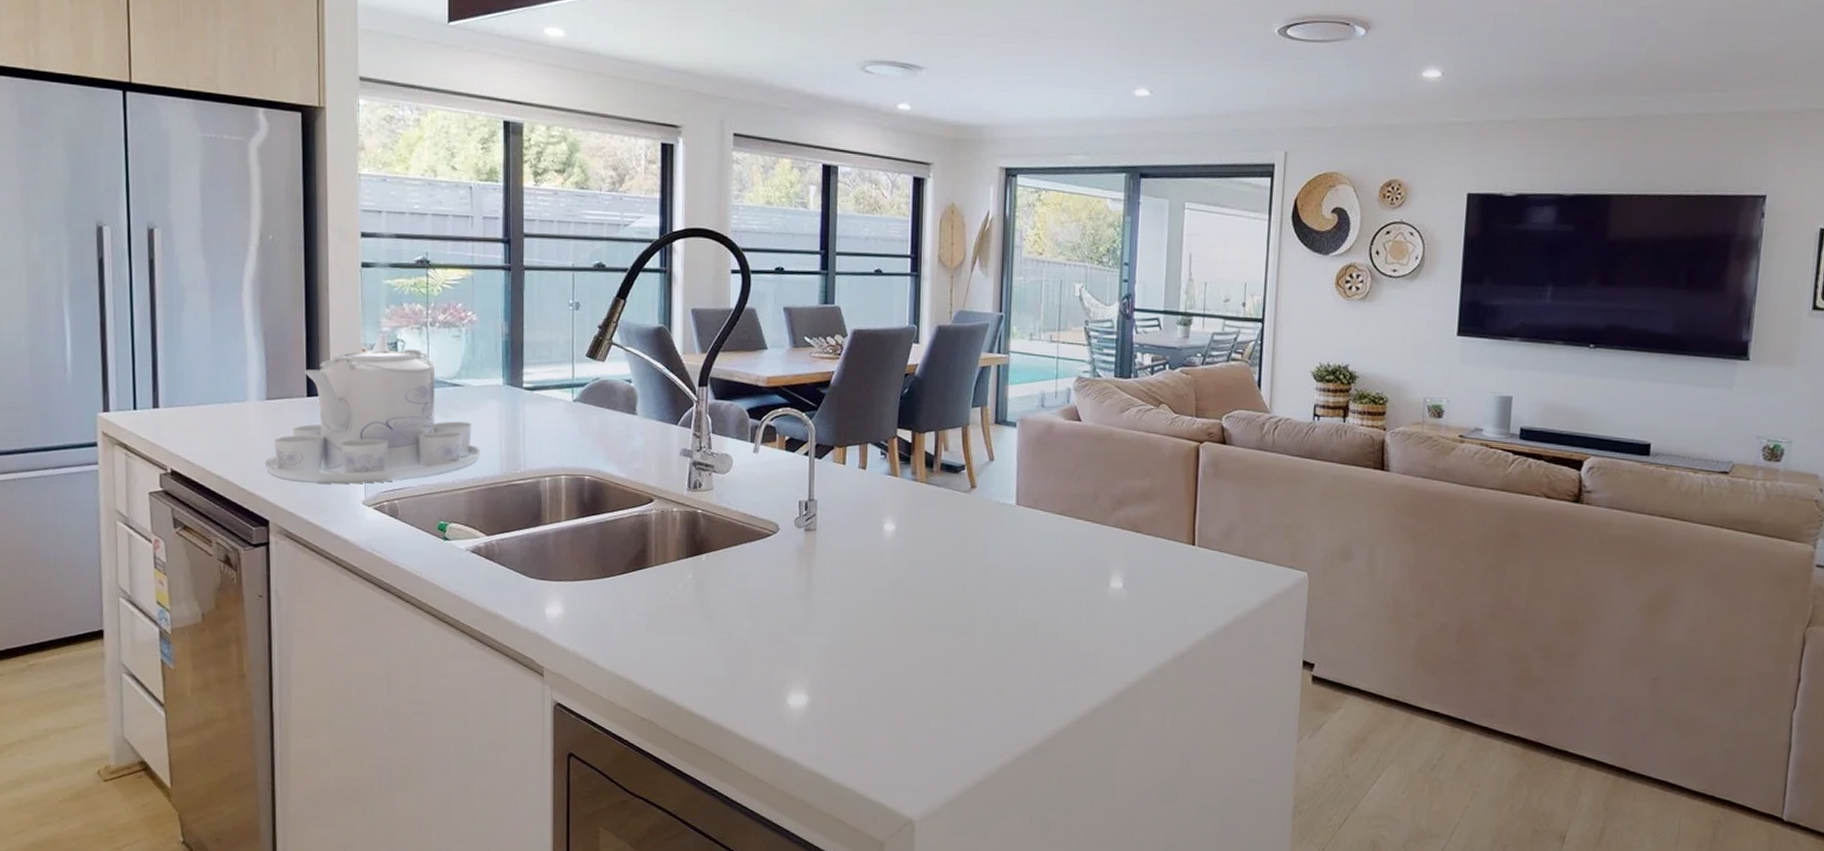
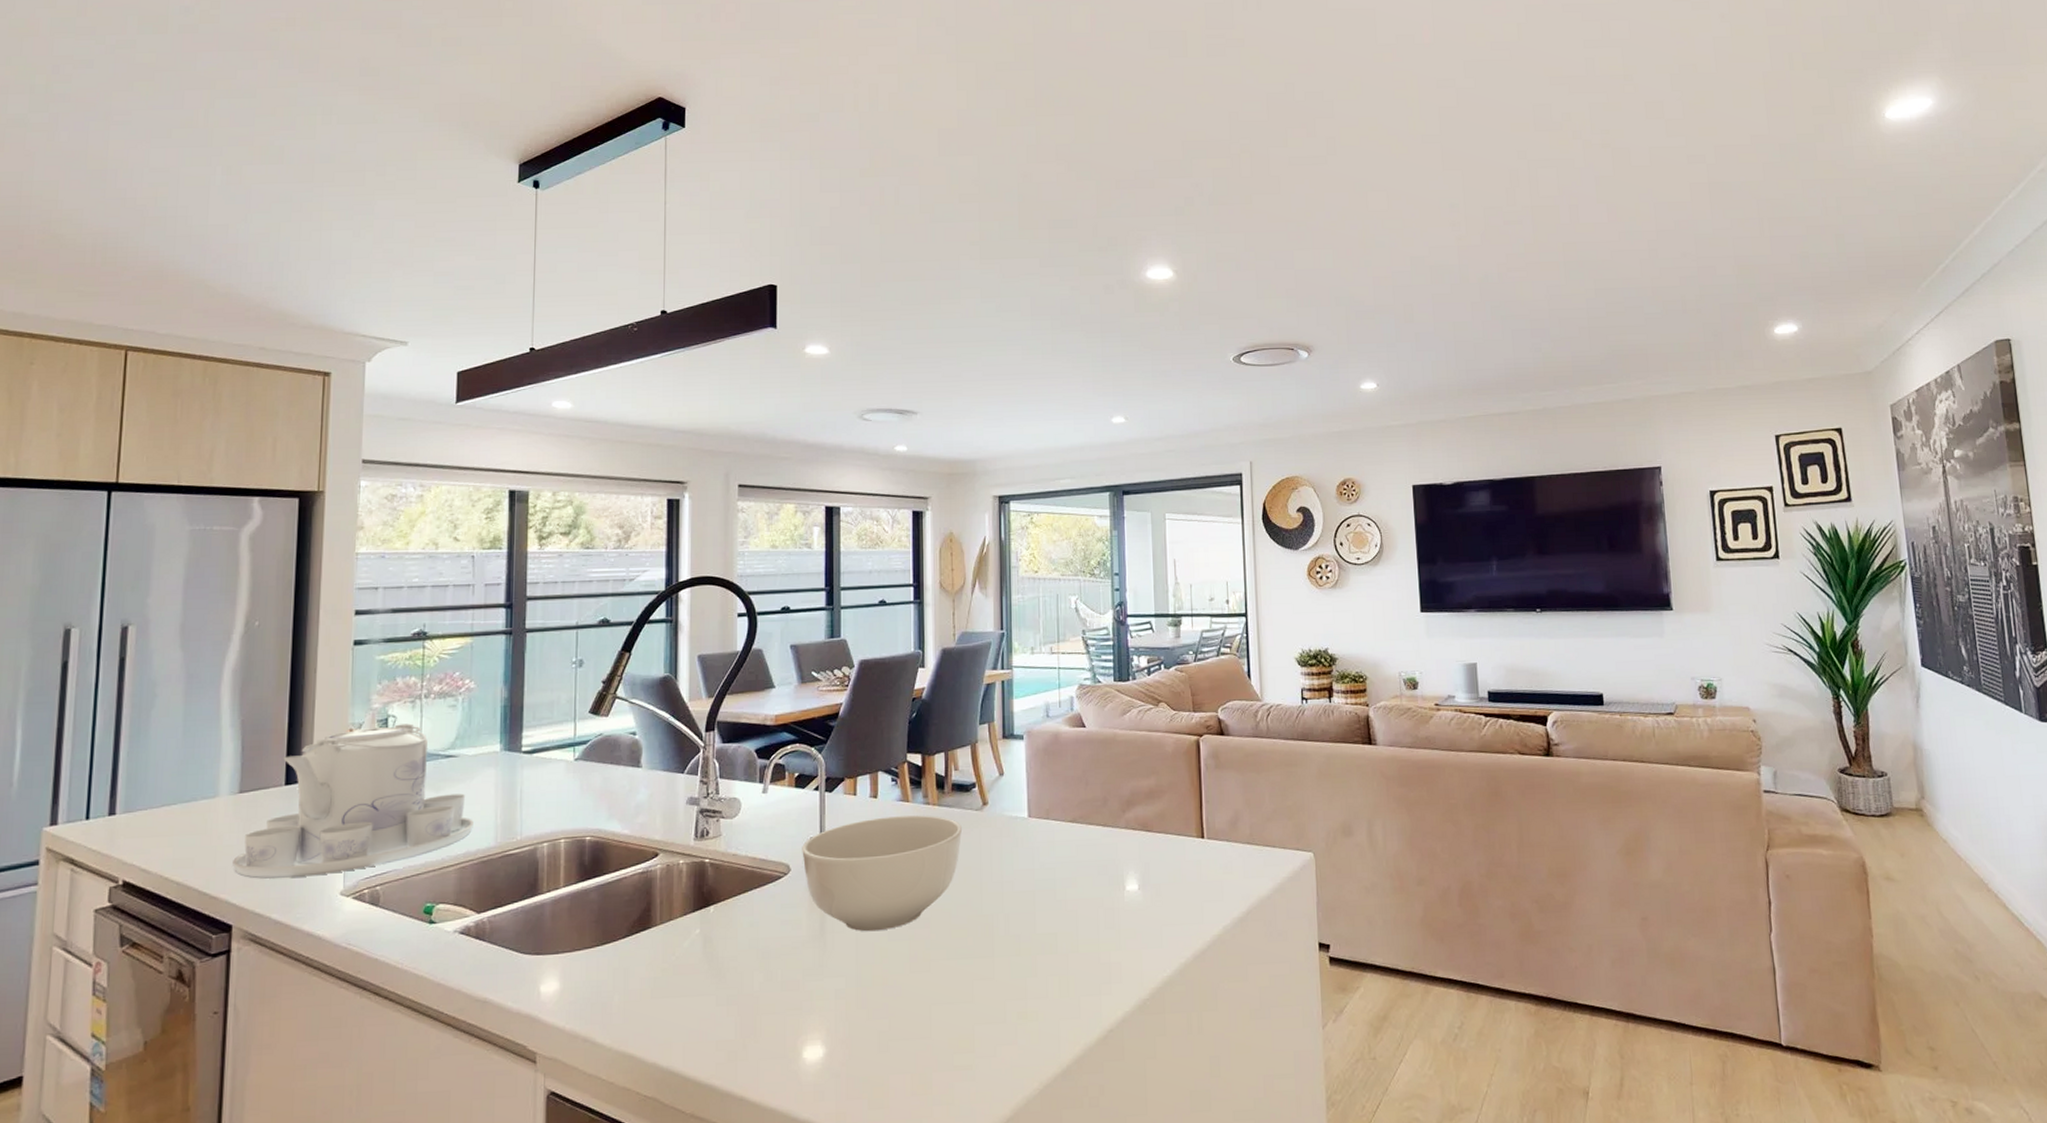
bowl: none [791,488,950,597] -> present [802,815,963,932]

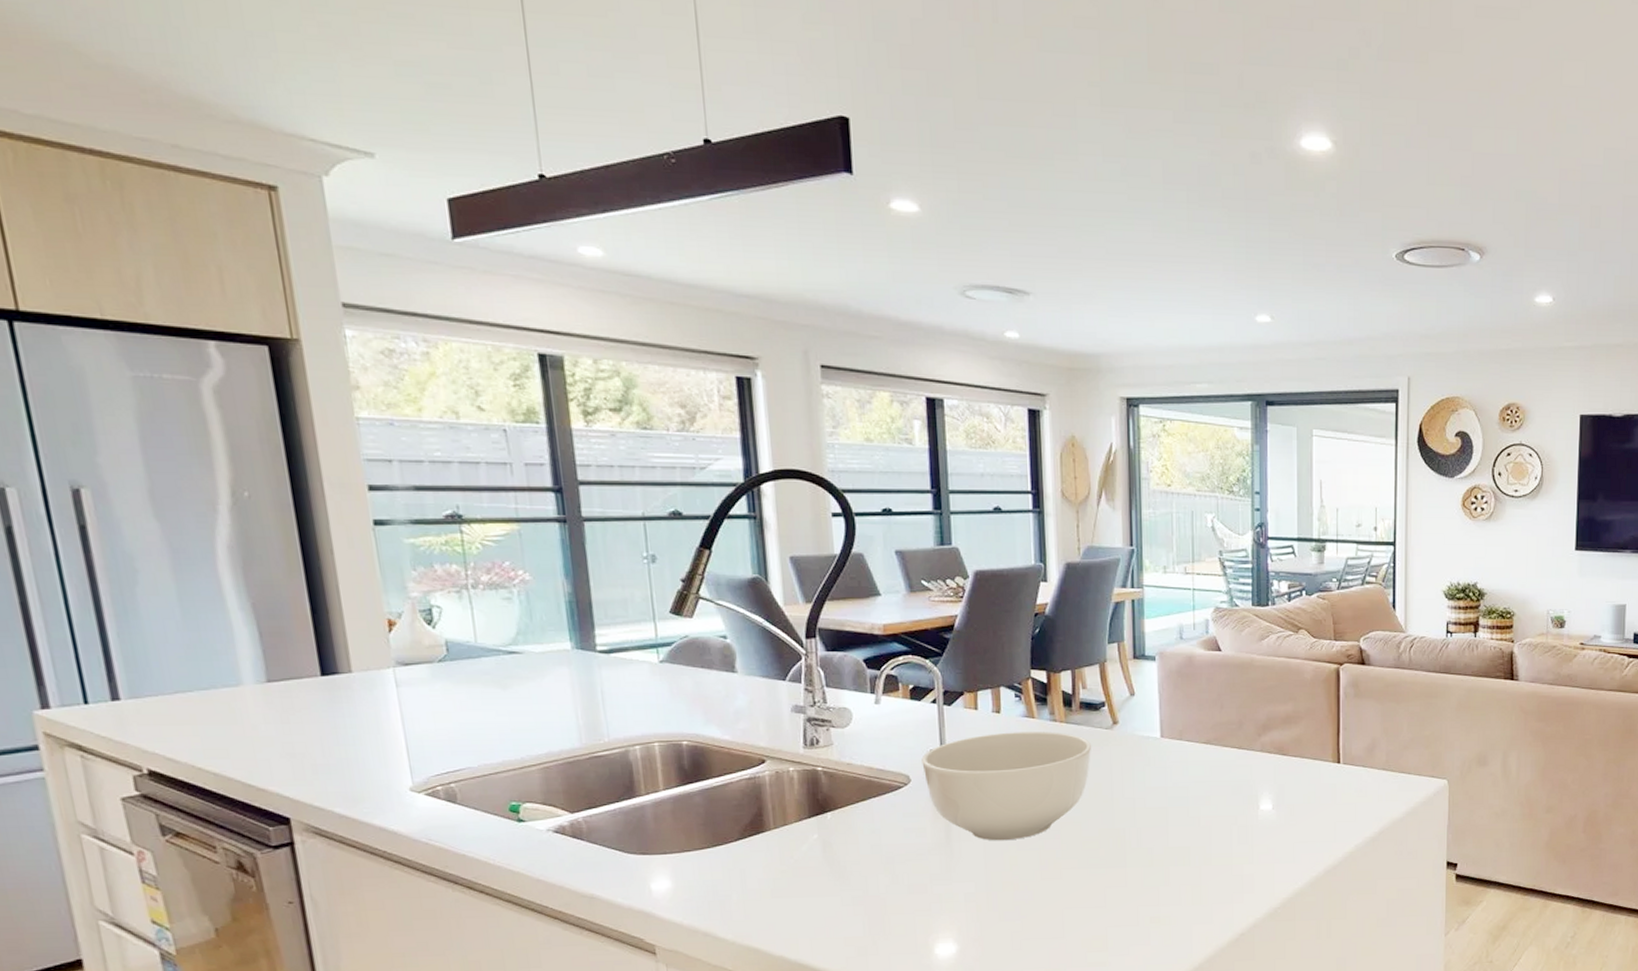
tea set: present [233,723,474,879] -> none [276,615,553,773]

